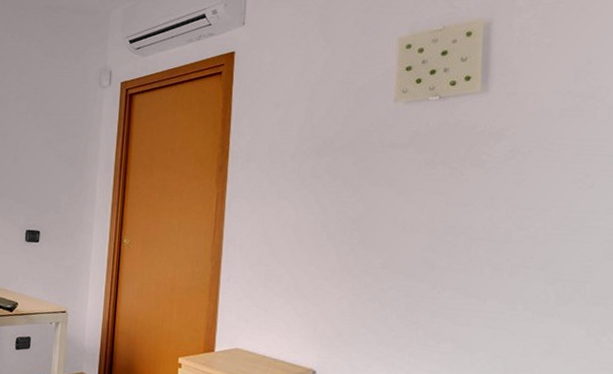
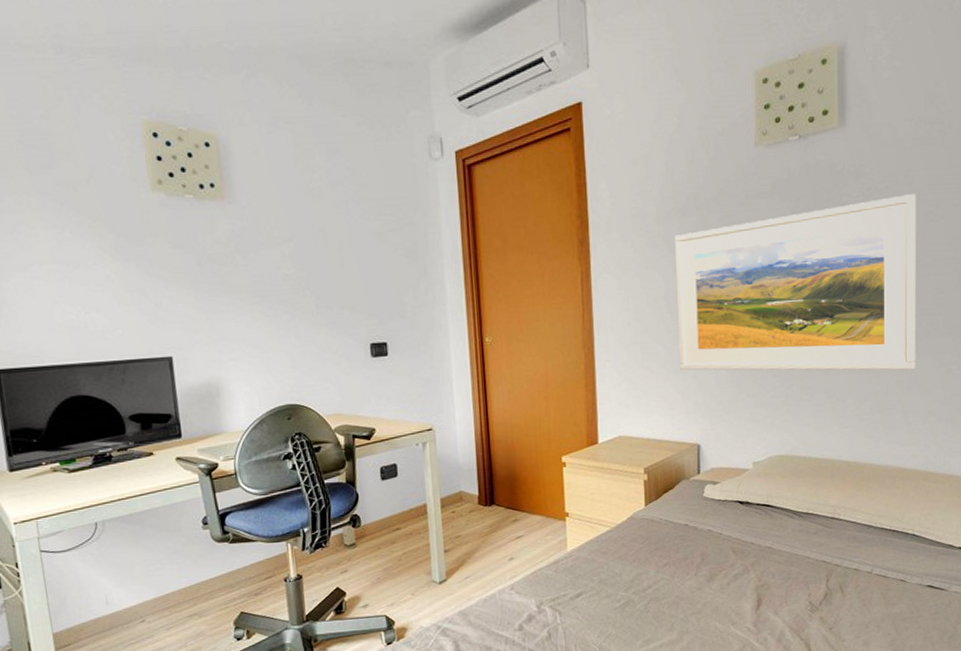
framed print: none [301,160,563,335] -> present [674,194,916,371]

